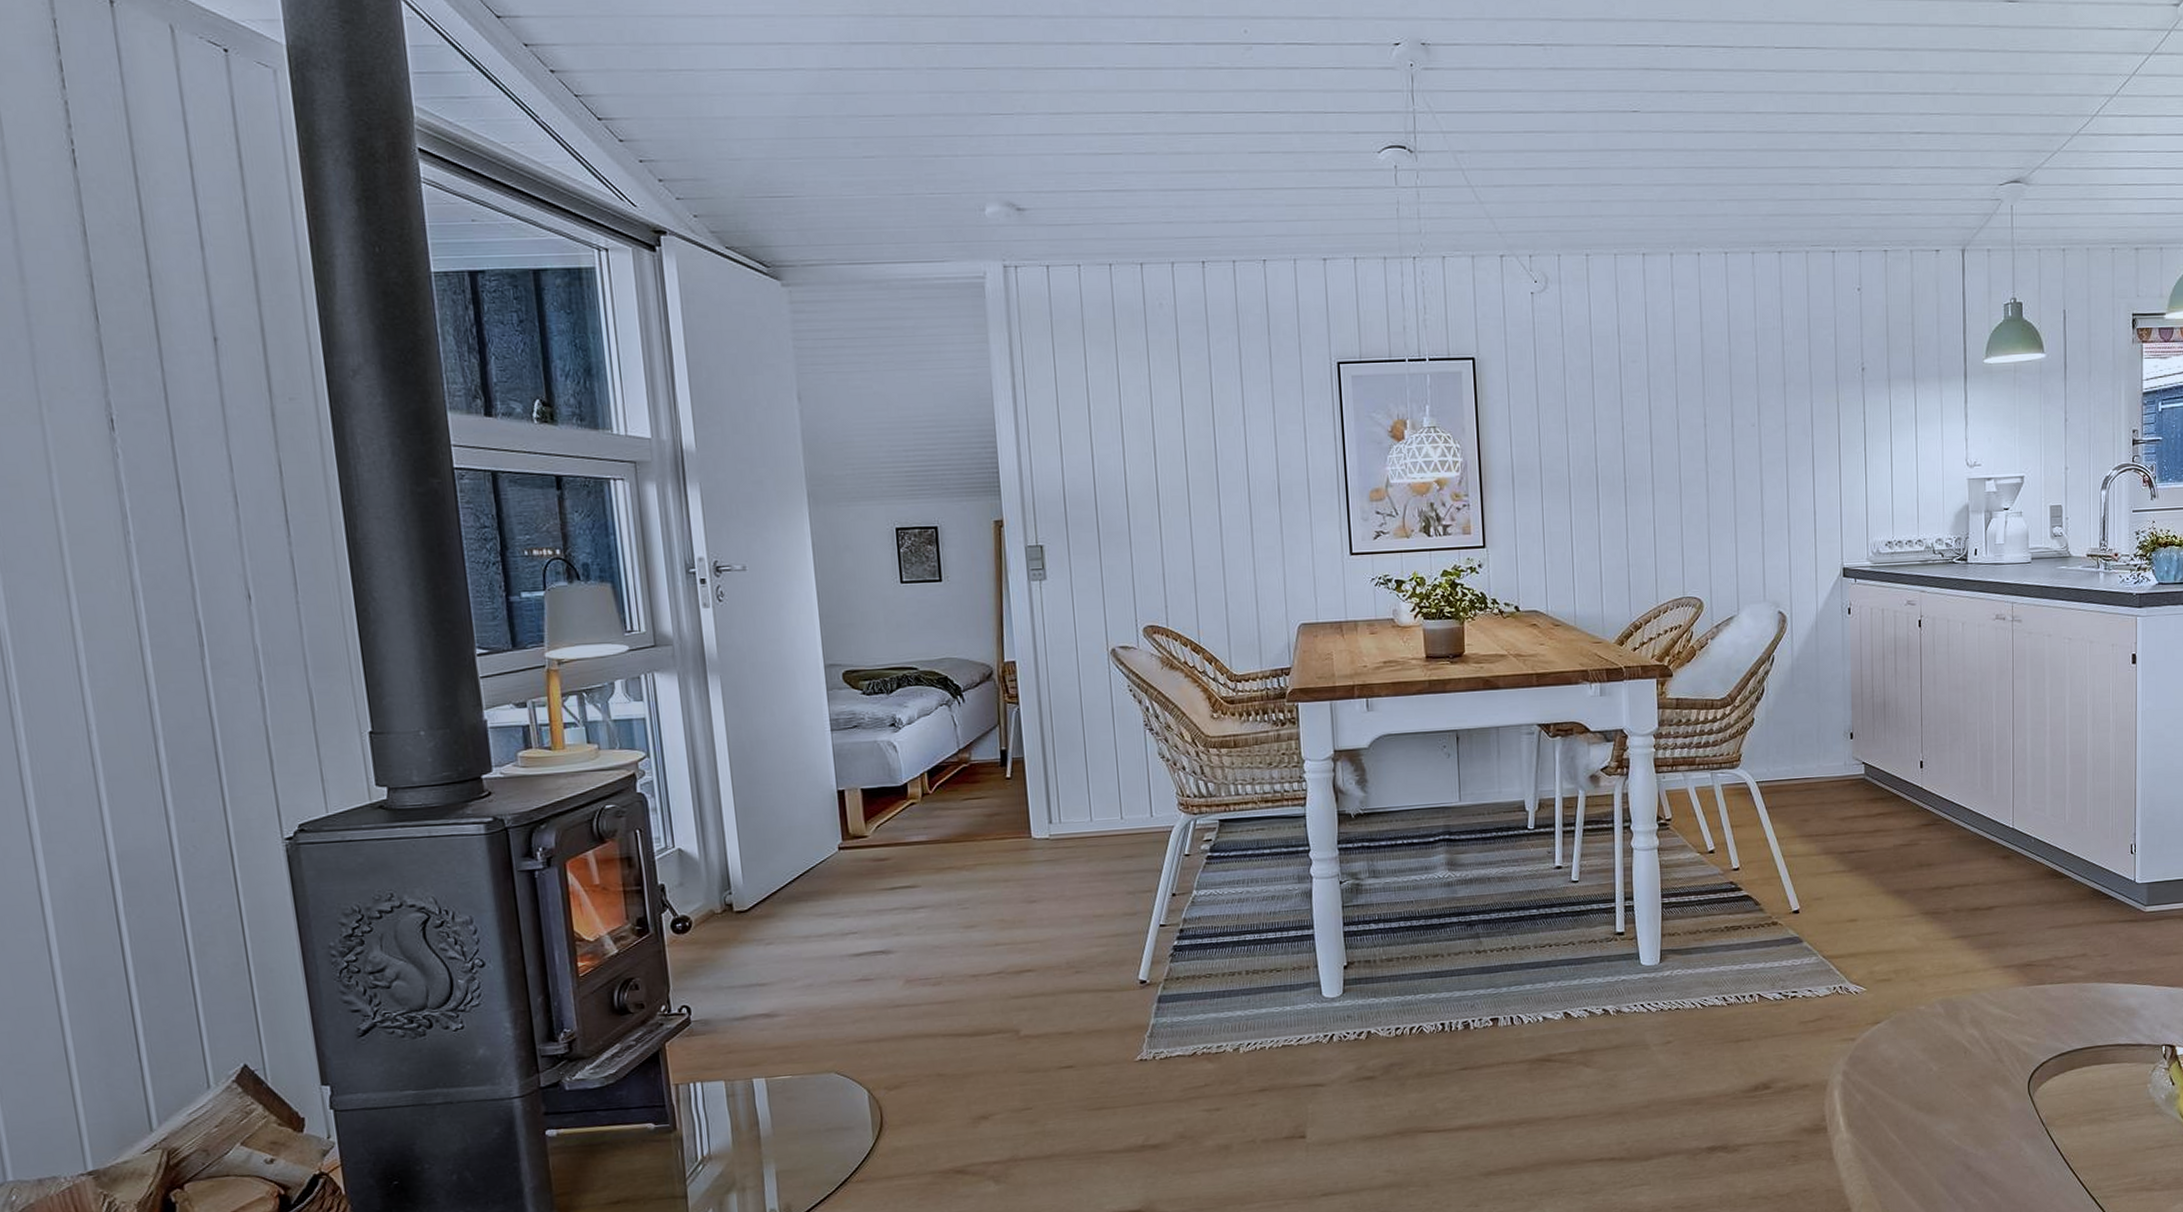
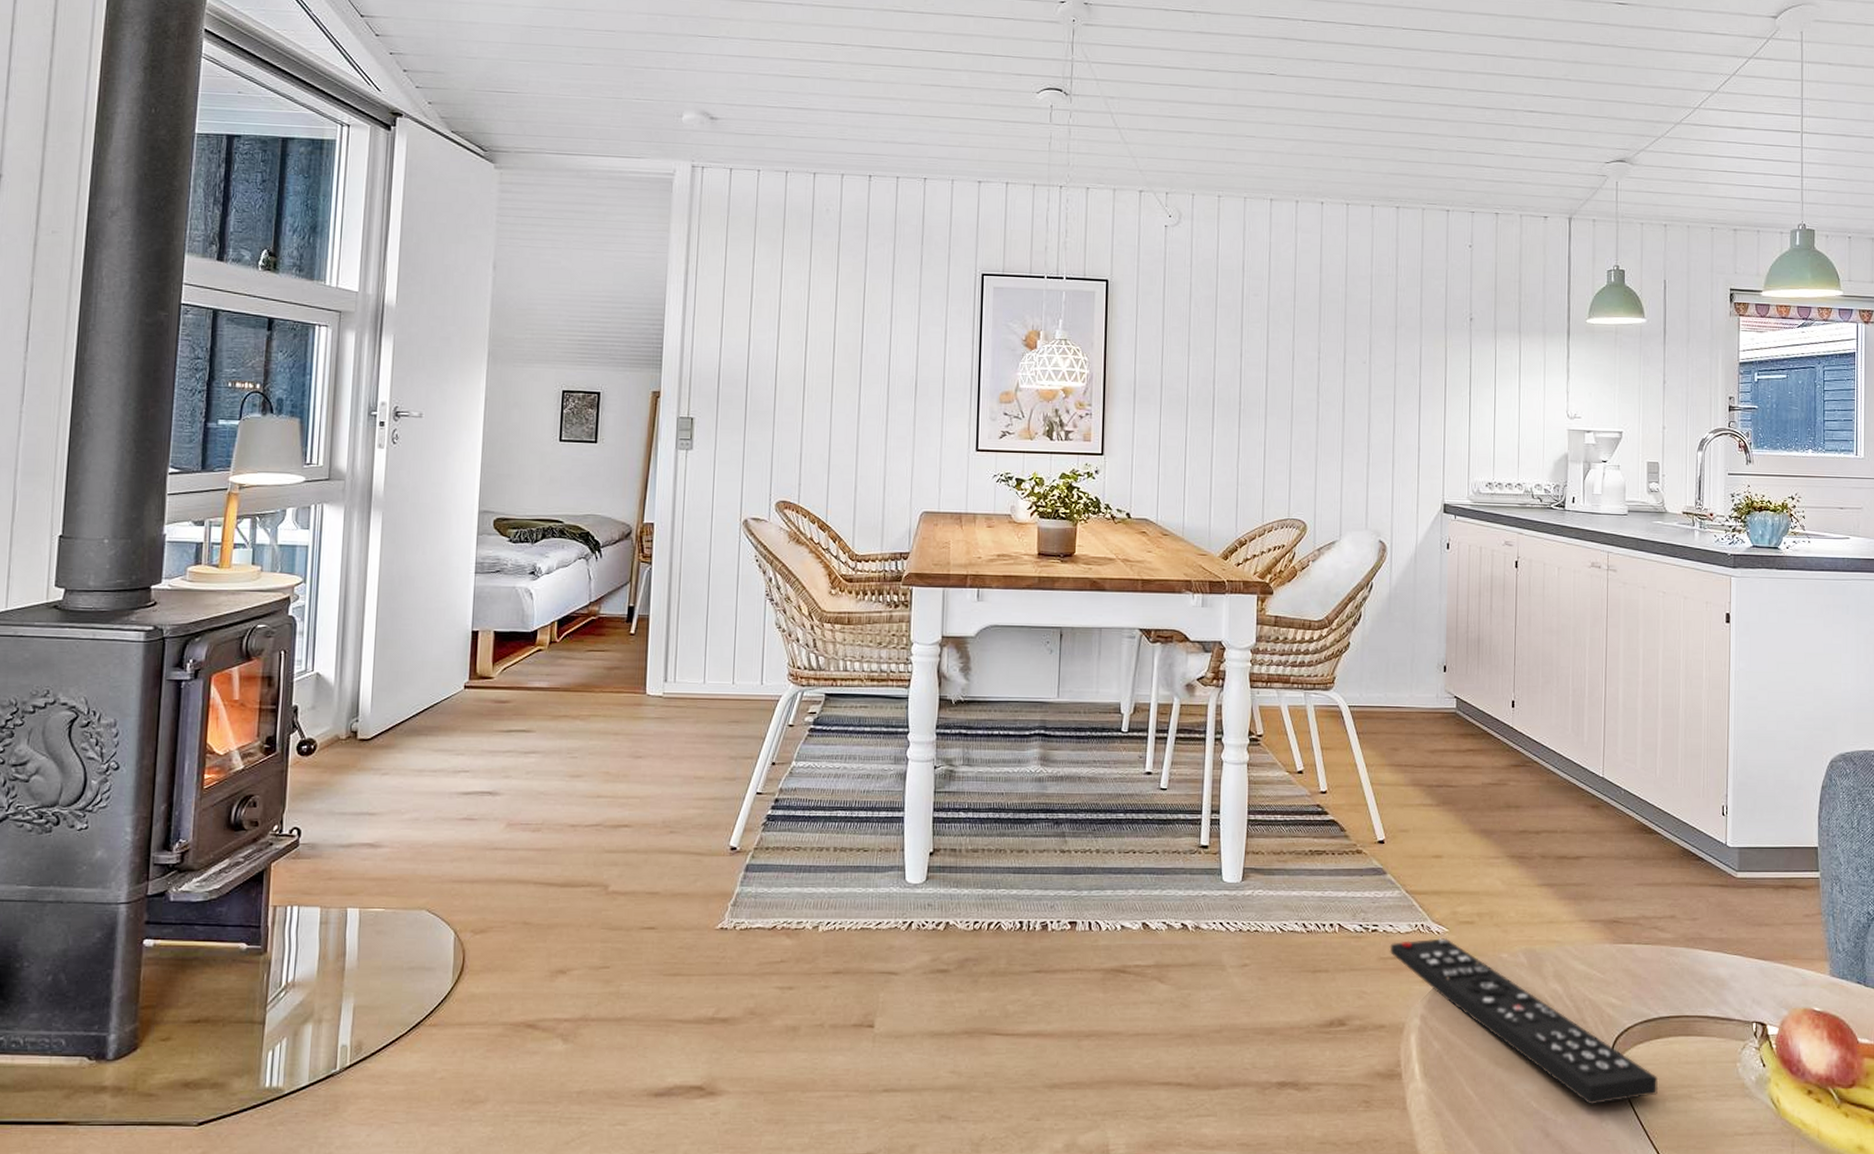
remote control: none [1809,997,2074,1137] -> present [1389,938,1659,1105]

